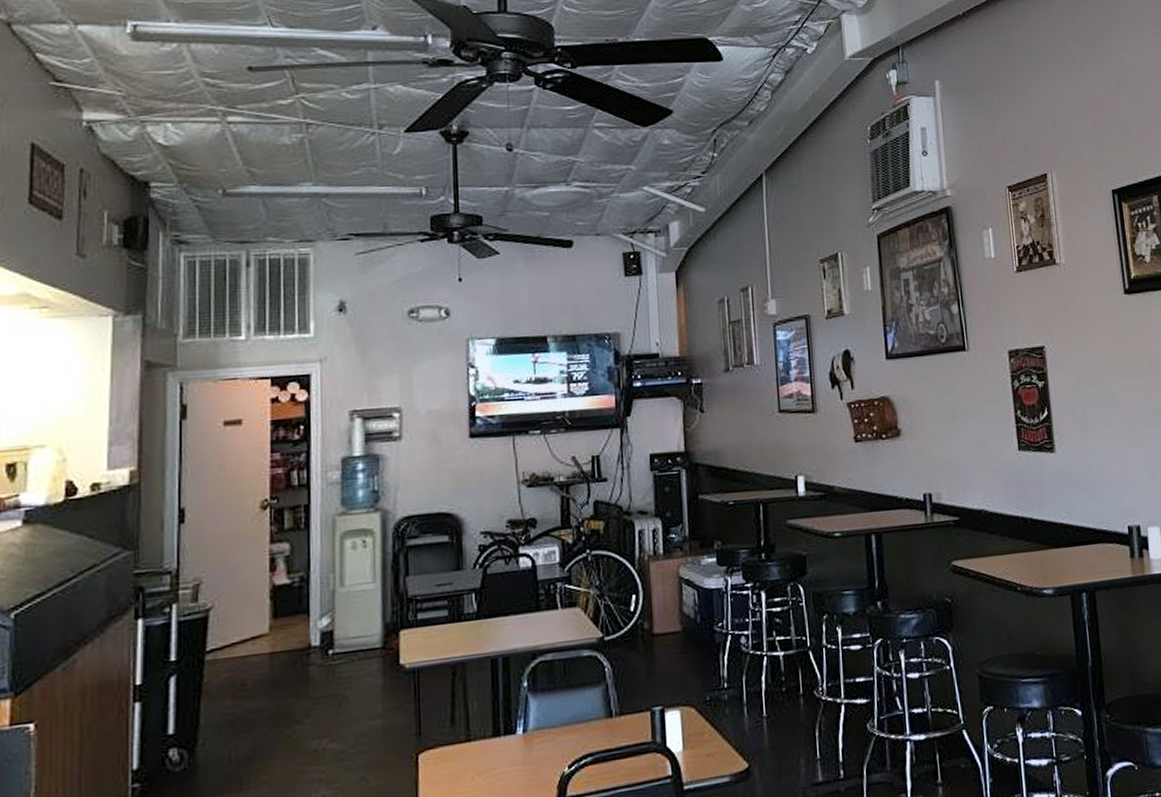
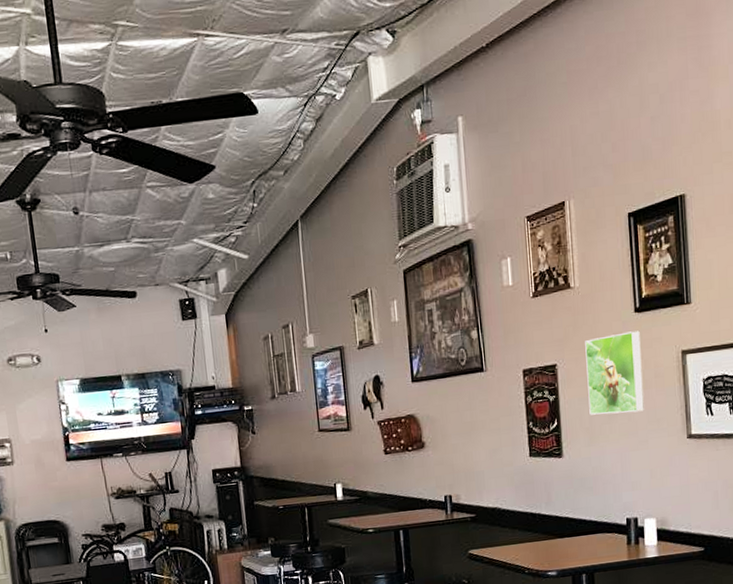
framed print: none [1074,313,1141,405] -> present [585,330,645,415]

